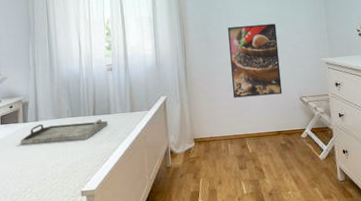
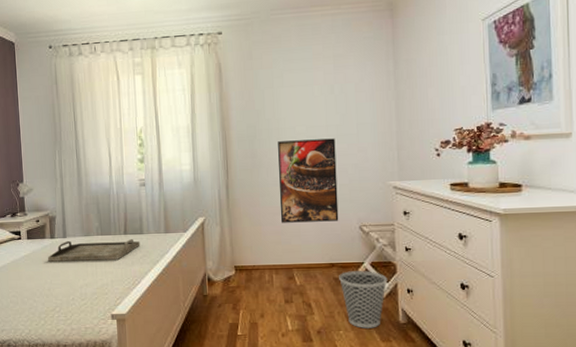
wastebasket: none [285,136,326,188] -> present [339,271,387,328]

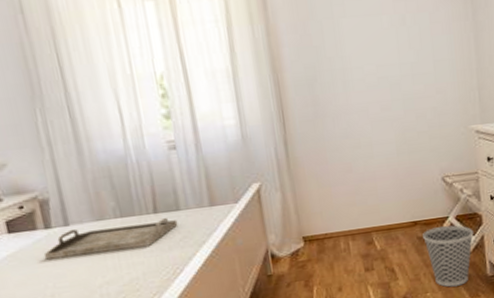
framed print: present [278,138,339,223] -> none [344,78,420,182]

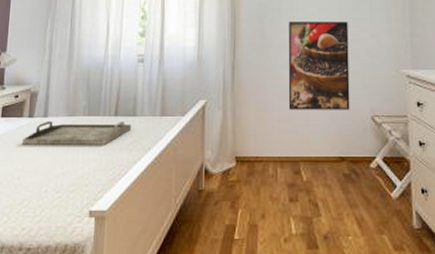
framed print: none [344,78,420,182] -> present [288,22,350,110]
wastebasket: present [423,225,474,287] -> none [349,167,401,234]

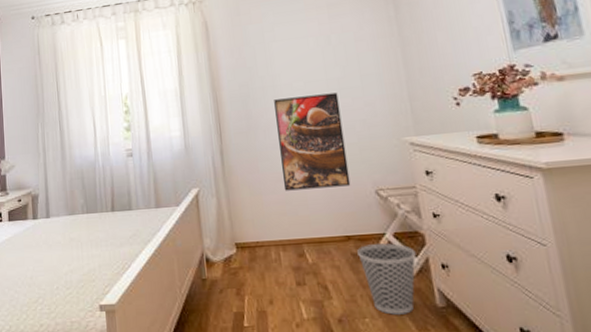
serving tray: present [21,120,132,145] -> none [29,217,130,246]
wastebasket: none [349,167,401,234] -> present [357,243,416,315]

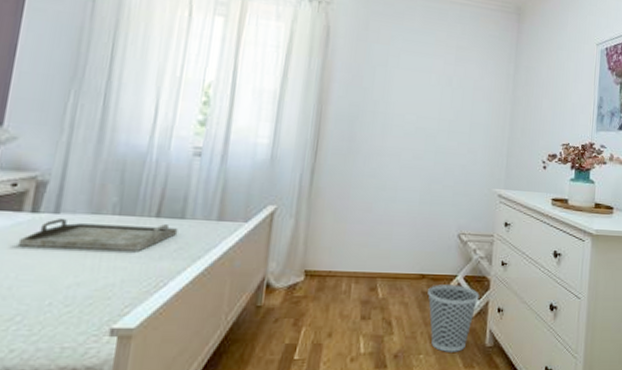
serving tray: none [29,217,130,246] -> present [17,217,179,251]
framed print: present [274,92,351,191] -> none [371,127,446,226]

